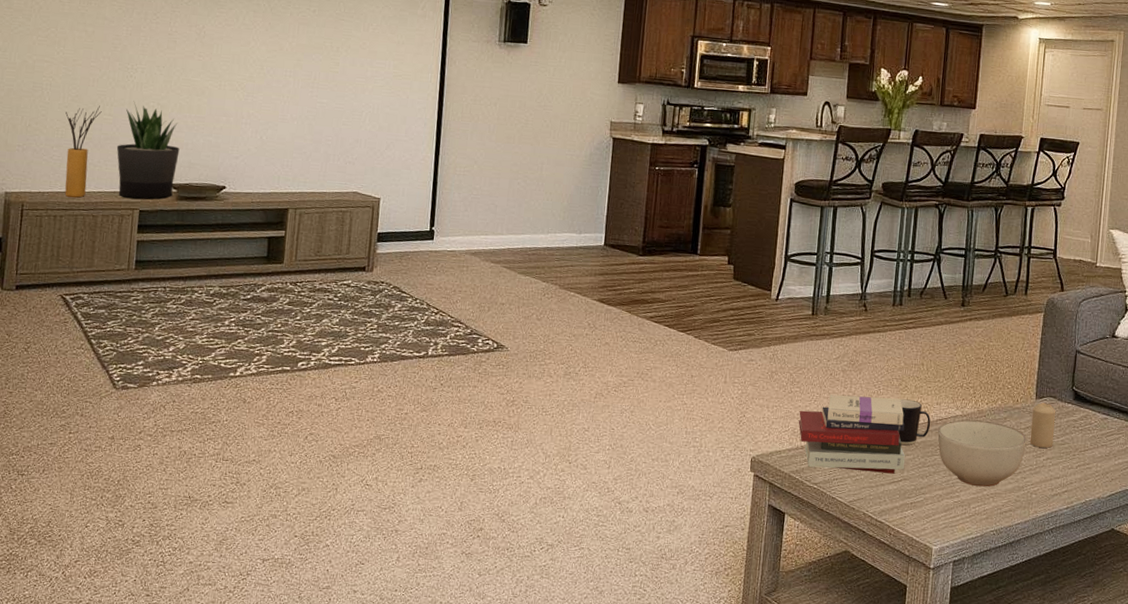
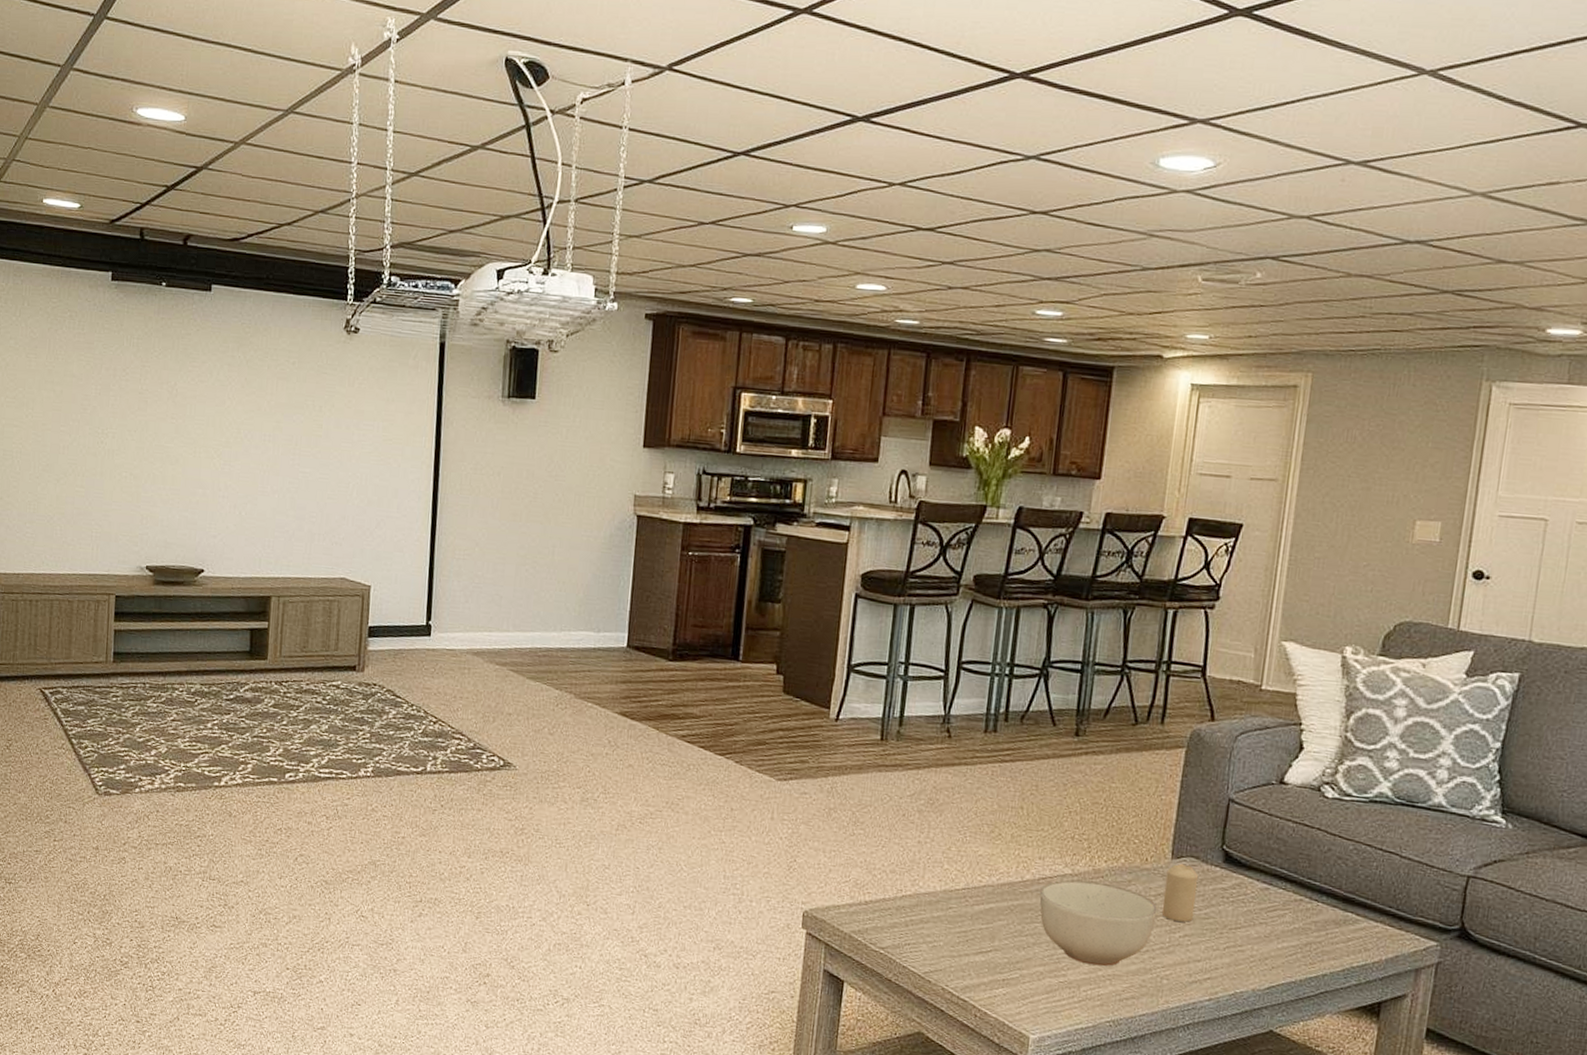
vase: present [65,105,102,198] -> none [37,476,73,581]
planter: present [116,101,180,201] -> none [90,470,155,585]
books: present [798,394,906,474] -> none [861,839,998,942]
mug: present [898,399,931,445] -> none [988,850,1031,908]

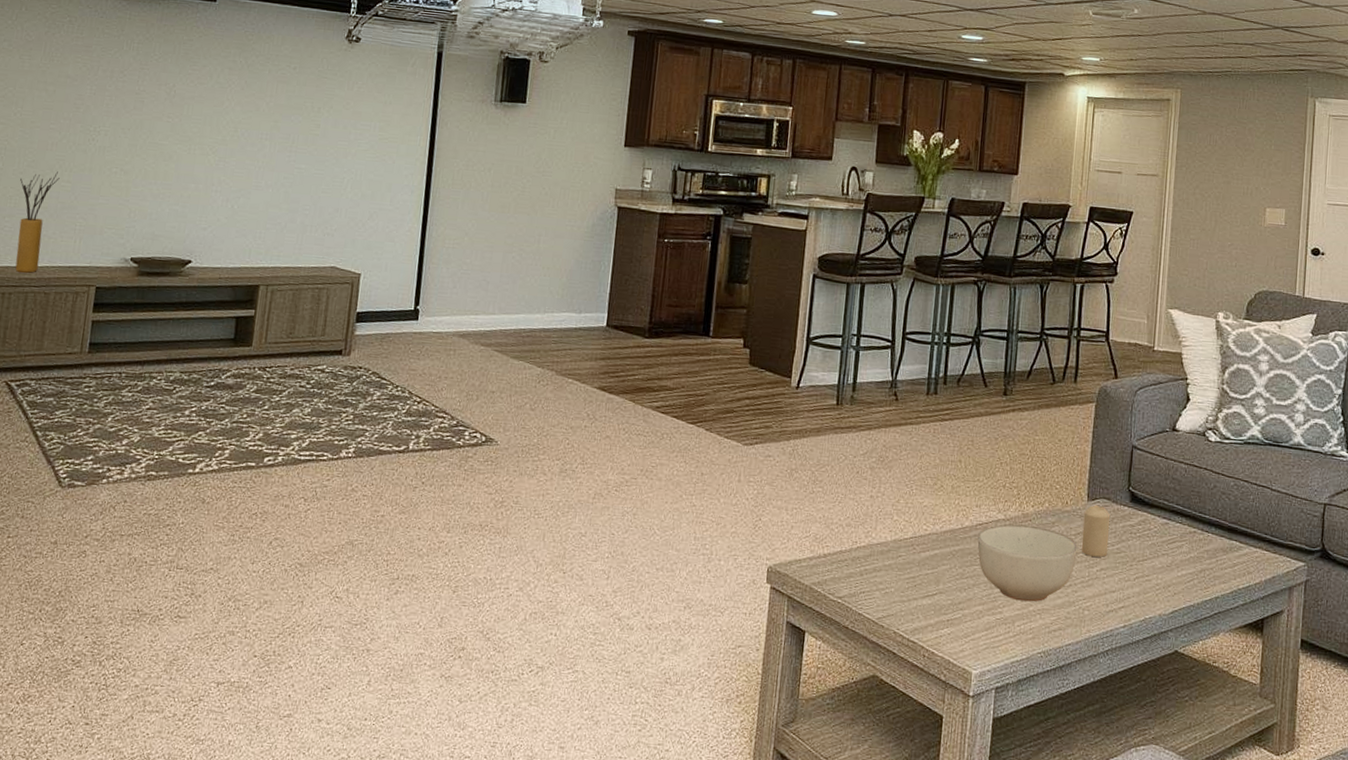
vase: none [37,476,73,581] -> present [15,171,60,274]

